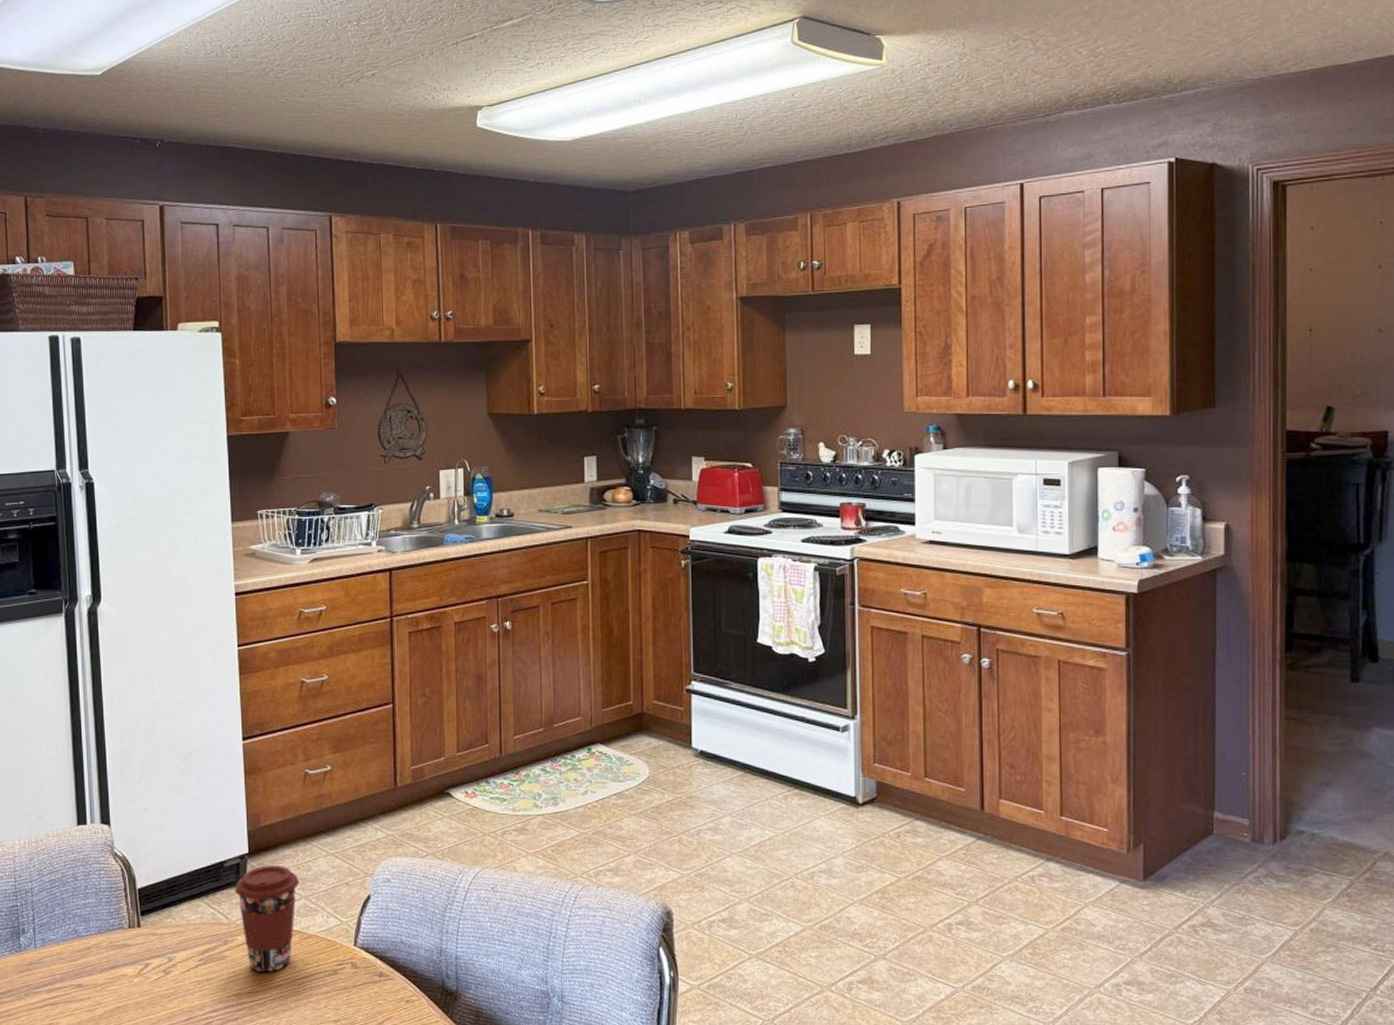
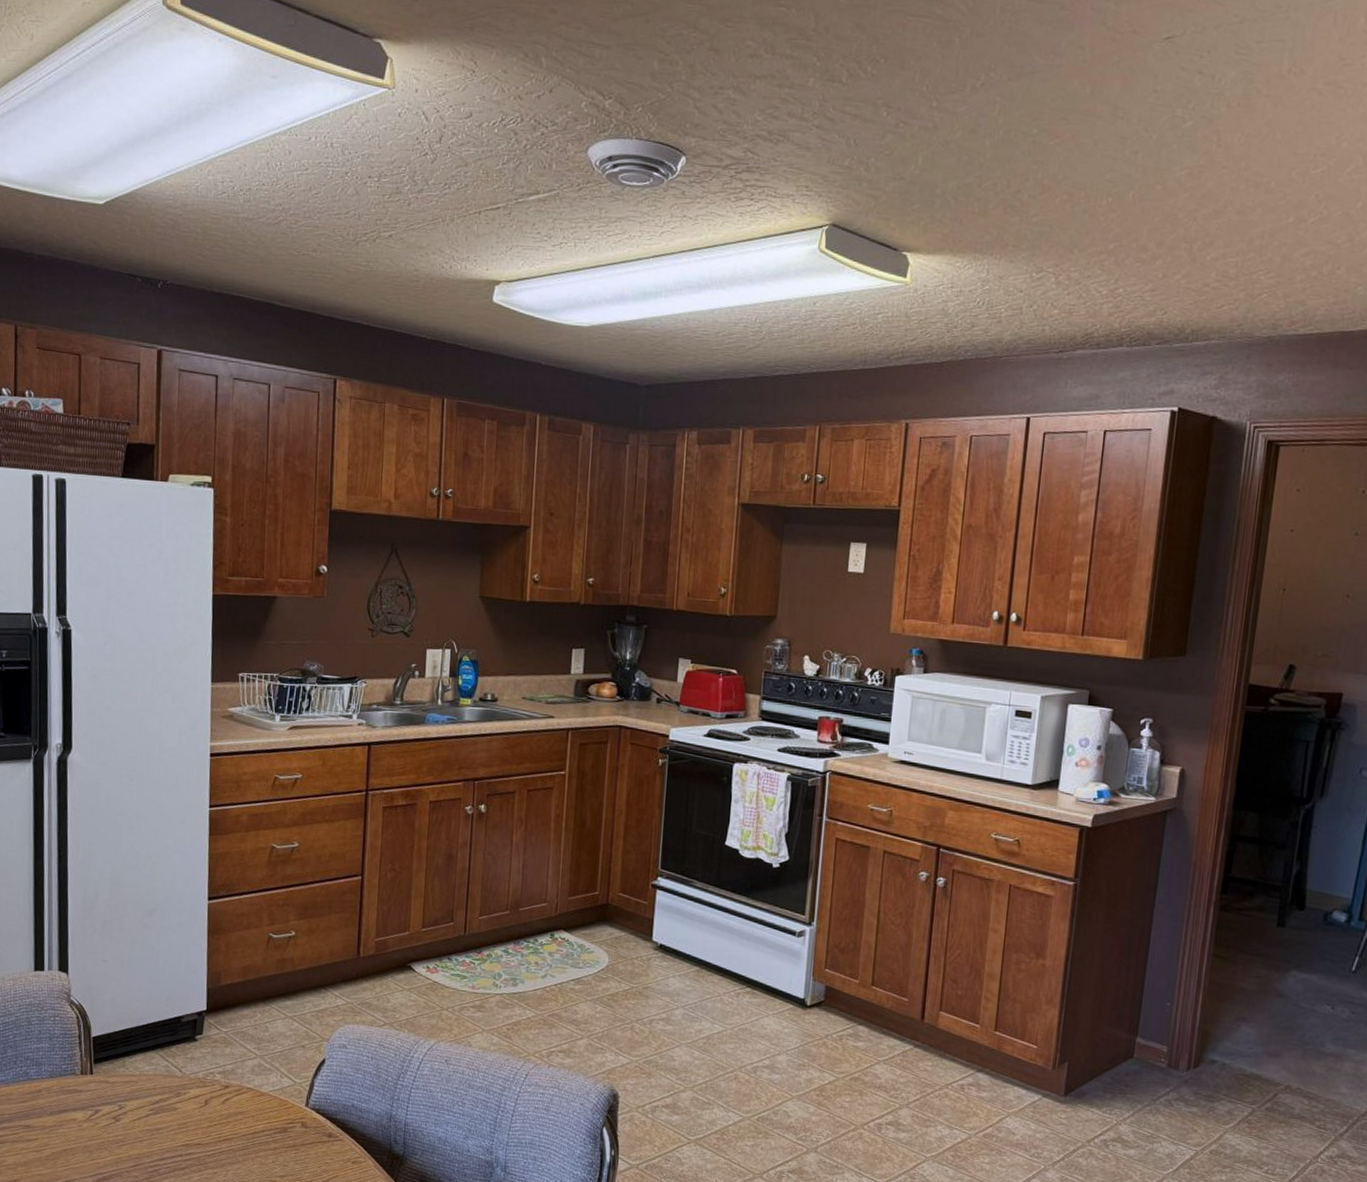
coffee cup: present [235,865,300,973] -> none [190,1023,256,1126]

